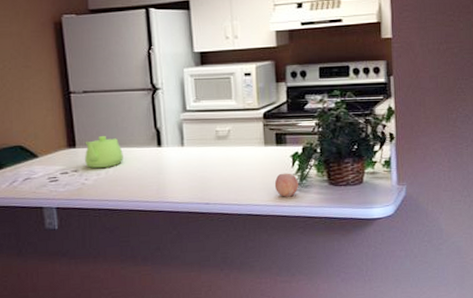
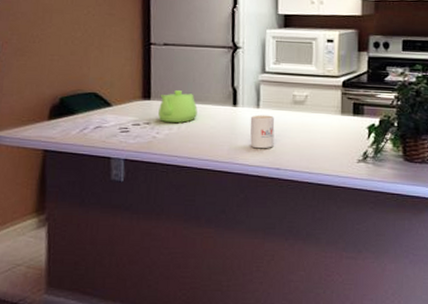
mug: none [176,152,201,186] -> present [250,114,275,149]
fruit: present [274,173,299,197] -> none [348,144,373,170]

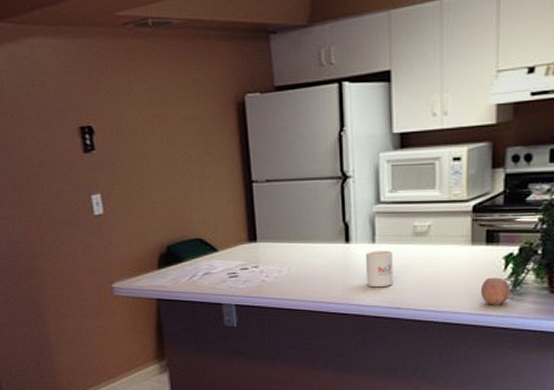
teapot: present [158,90,198,123] -> none [266,230,307,264]
fruit: none [348,144,373,170] -> present [480,277,511,305]

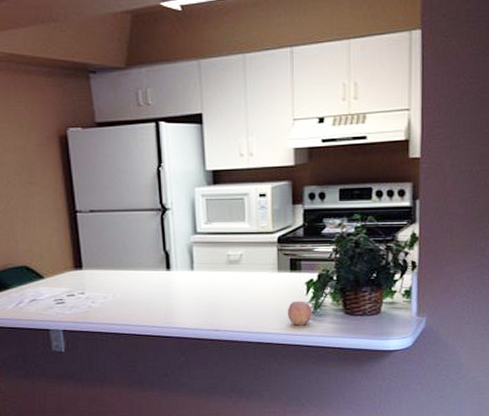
mug: present [365,250,394,288] -> none [185,277,211,312]

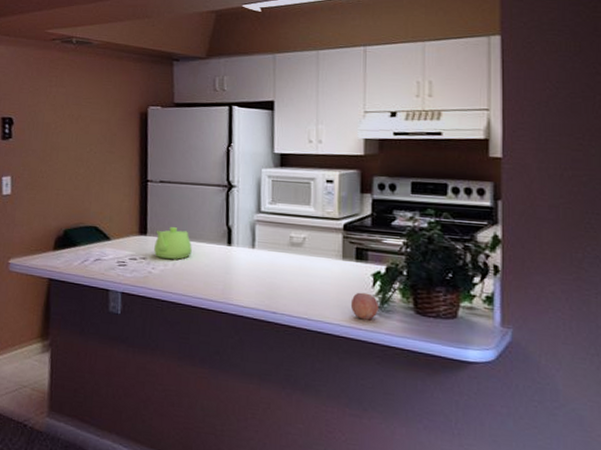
teapot: none [91,258,131,291] -> present [154,227,192,260]

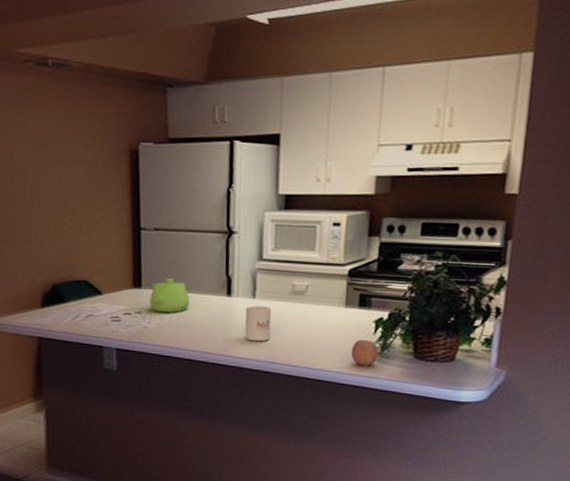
mug: none [245,255,271,291] -> present [244,305,272,342]

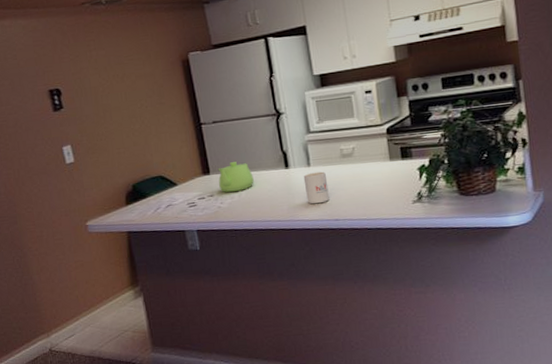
fruit: present [351,339,379,367] -> none [402,185,428,210]

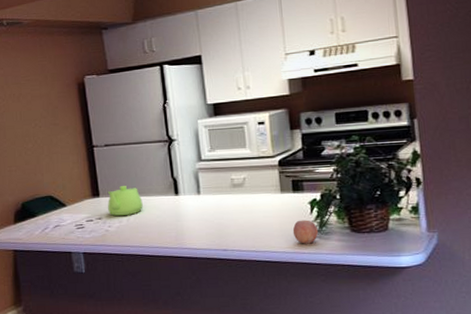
mug: present [303,171,330,204] -> none [193,200,218,233]
fruit: none [402,185,428,210] -> present [292,220,319,244]

